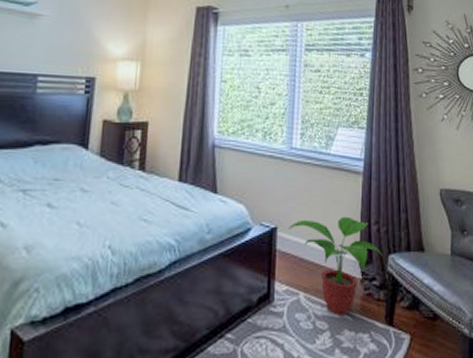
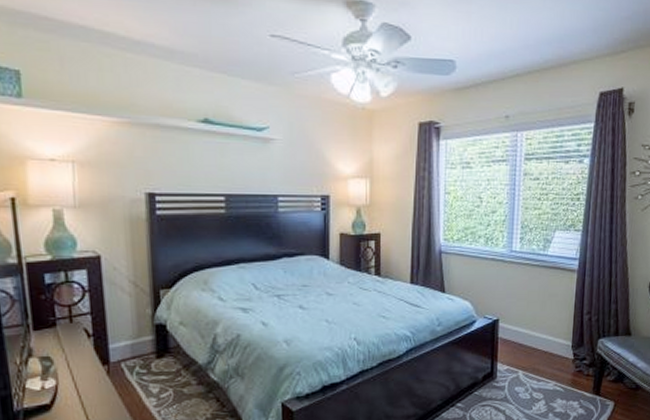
potted plant: present [288,216,383,316] -> none [509,308,593,388]

